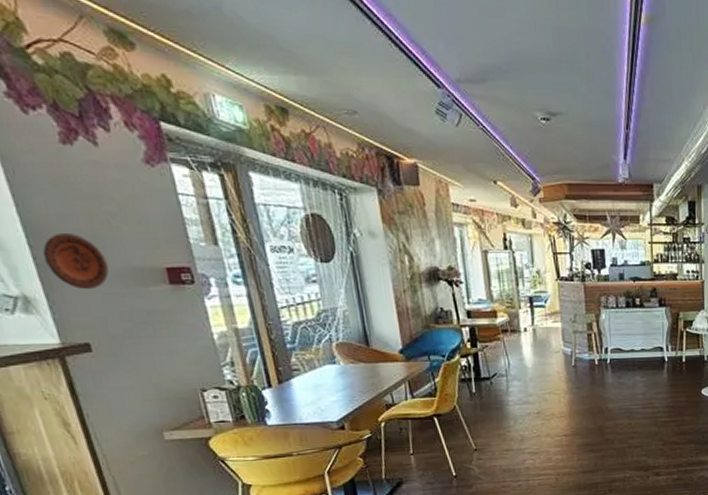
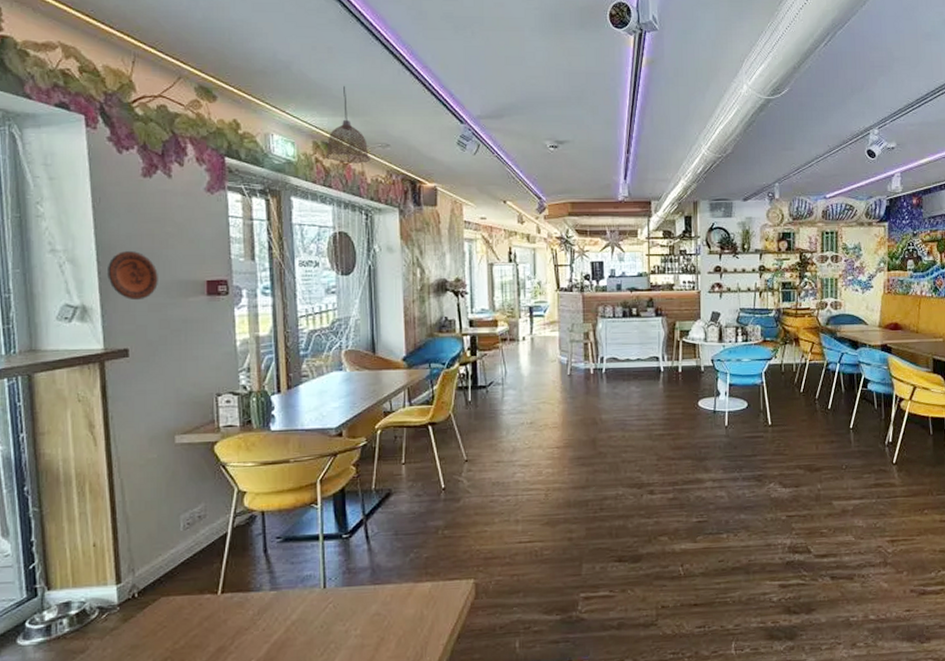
pendant lamp: none [282,34,337,133] -> present [325,85,370,163]

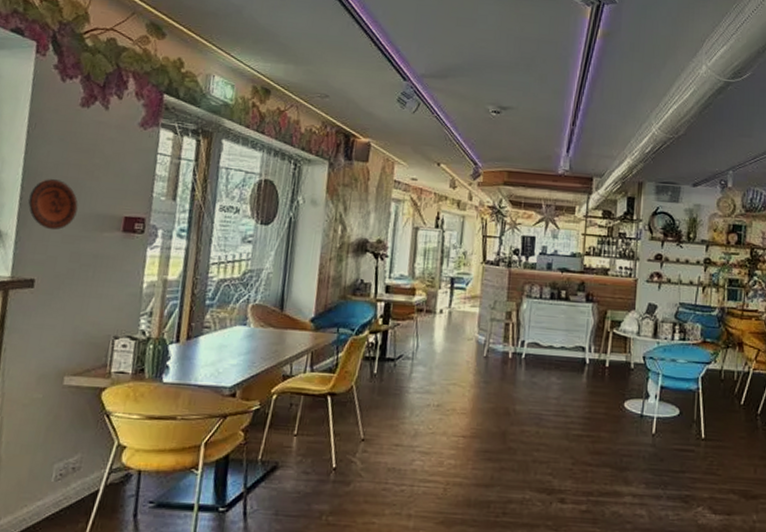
pendant lamp: present [325,85,370,163] -> none [262,33,308,112]

